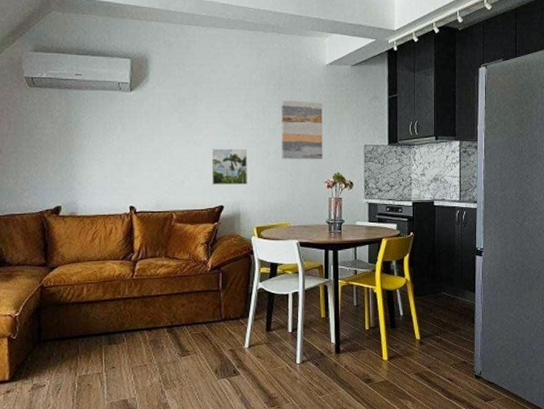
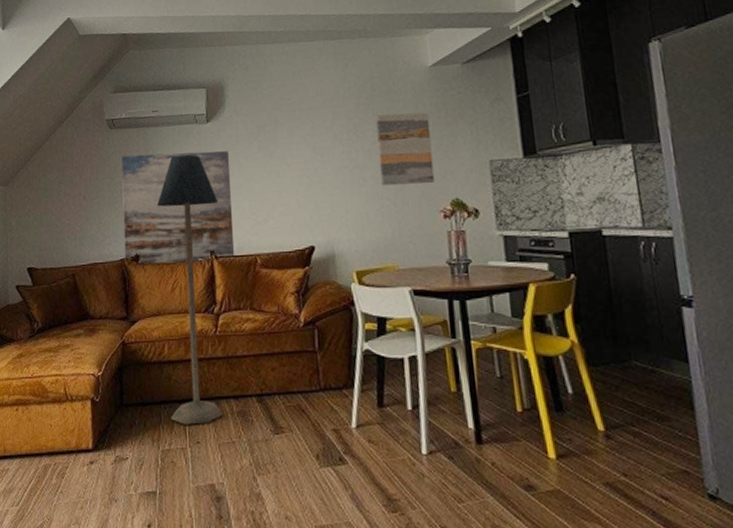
wall art: none [42,114,153,216] -> present [122,151,235,263]
floor lamp: none [78,118,139,354] -> present [156,154,224,425]
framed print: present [211,148,247,185] -> none [296,176,341,222]

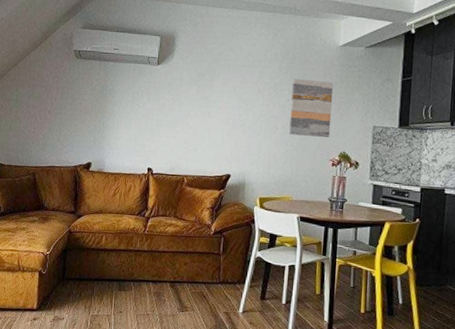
wall art: present [122,151,235,263] -> none [78,82,173,176]
floor lamp: present [156,154,224,425] -> none [101,88,159,299]

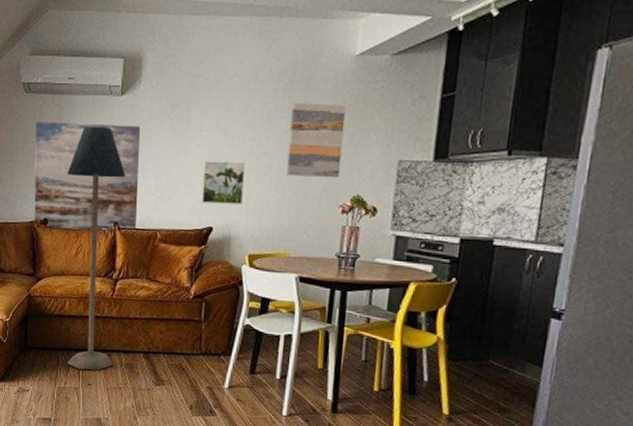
wall art: none [78,82,173,176] -> present [34,121,141,231]
floor lamp: none [101,88,159,299] -> present [66,126,126,370]
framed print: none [221,120,256,156] -> present [201,161,245,204]

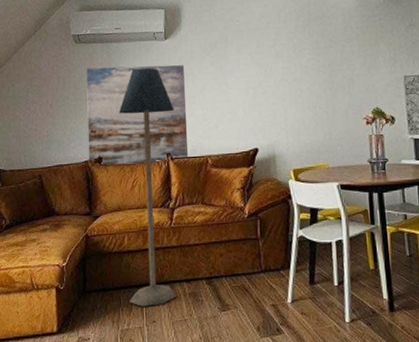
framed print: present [201,161,245,204] -> none [243,88,281,127]
wall art: present [287,103,346,177] -> none [311,35,360,97]

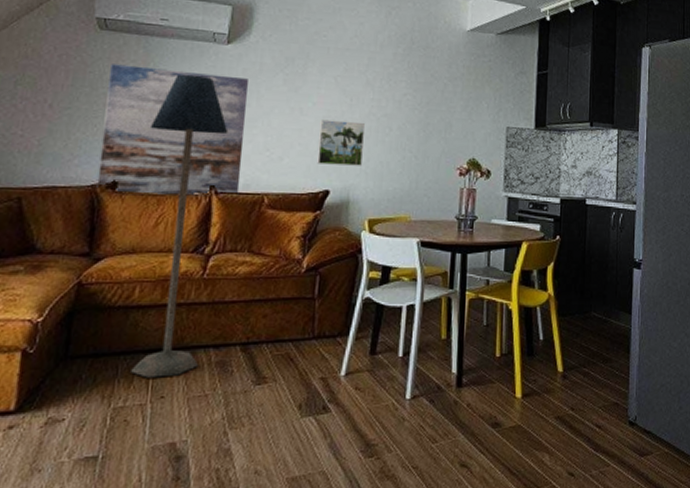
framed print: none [243,88,281,127] -> present [317,119,364,166]

